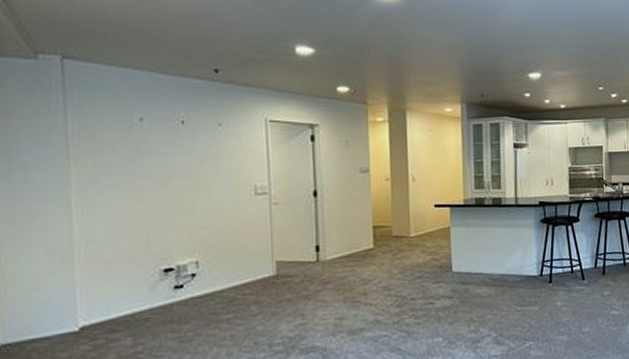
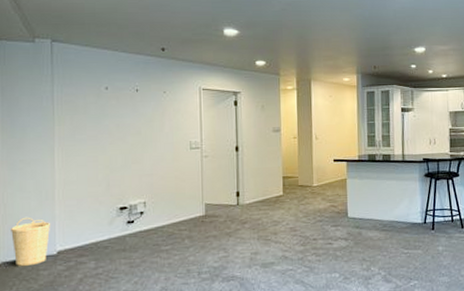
basket: none [13,285,70,348] -> present [11,217,51,266]

